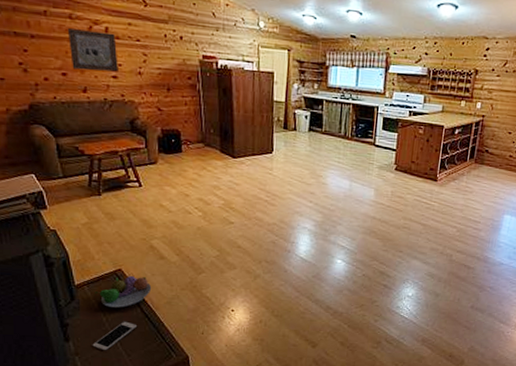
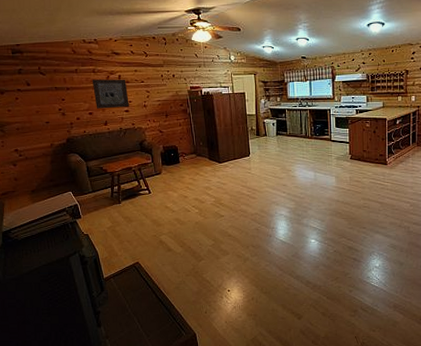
cell phone: present [92,321,136,351] -> none [119,306,153,333]
fruit bowl: present [95,275,152,309] -> none [119,266,163,296]

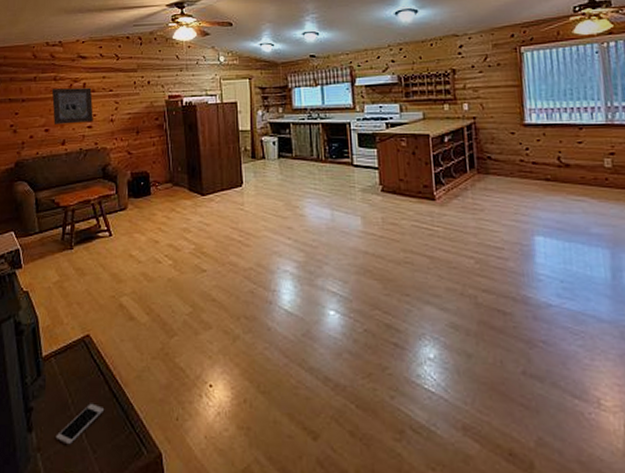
cell phone: none [119,306,153,333] -> present [55,403,104,445]

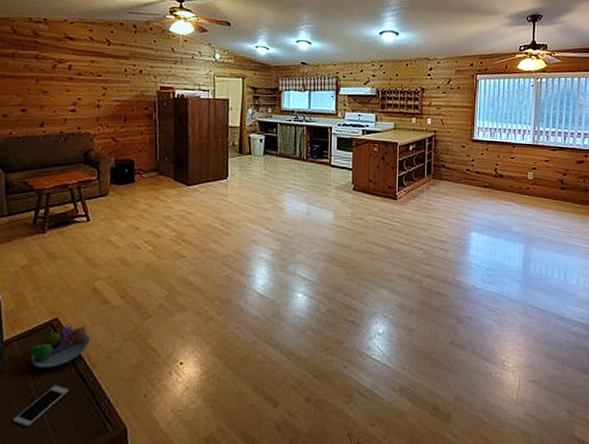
wall art: present [51,87,93,125] -> none [31,68,78,106]
fruit bowl: none [61,342,121,386] -> present [24,325,91,369]

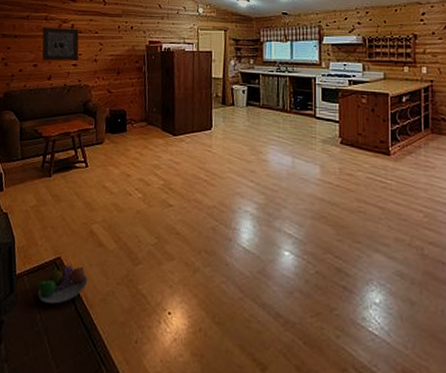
cell phone: present [13,385,69,427] -> none [22,321,69,359]
wall art: none [31,68,78,106] -> present [42,28,79,61]

